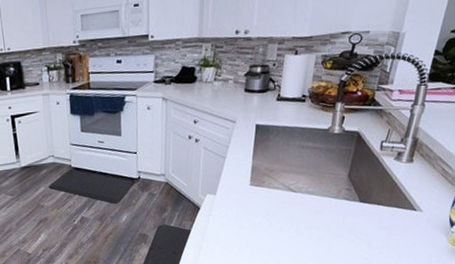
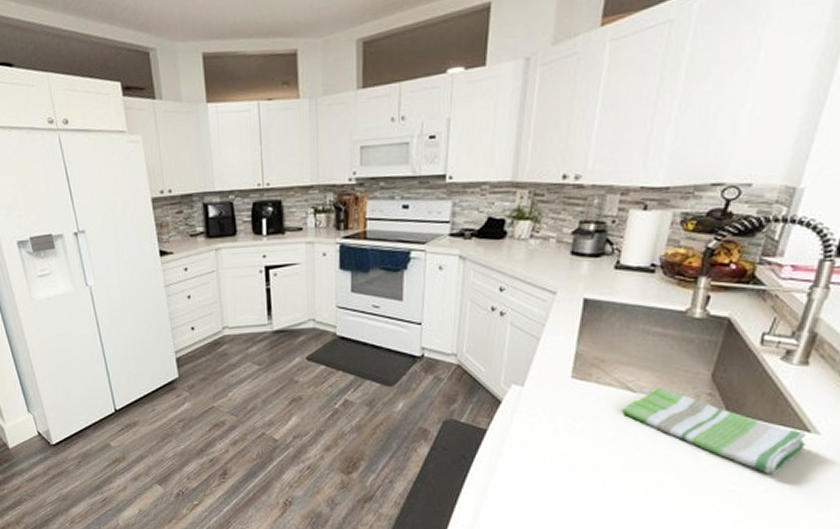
dish towel: none [287,187,413,243] -> present [622,388,805,474]

